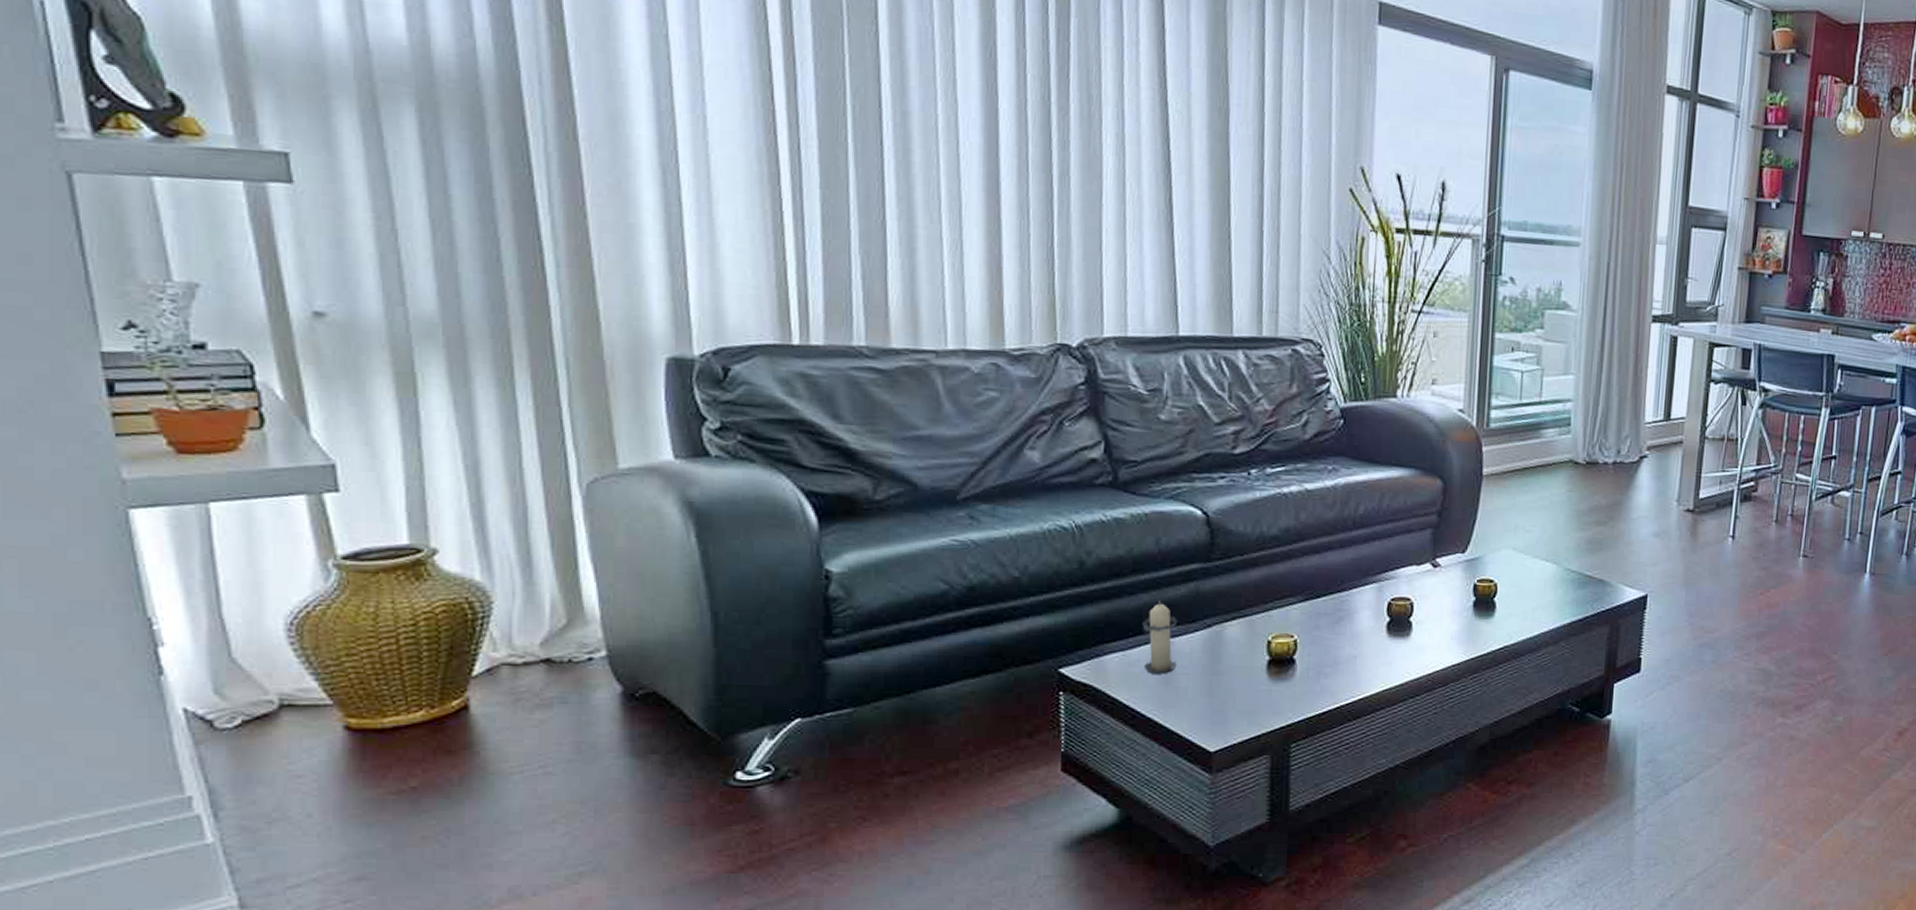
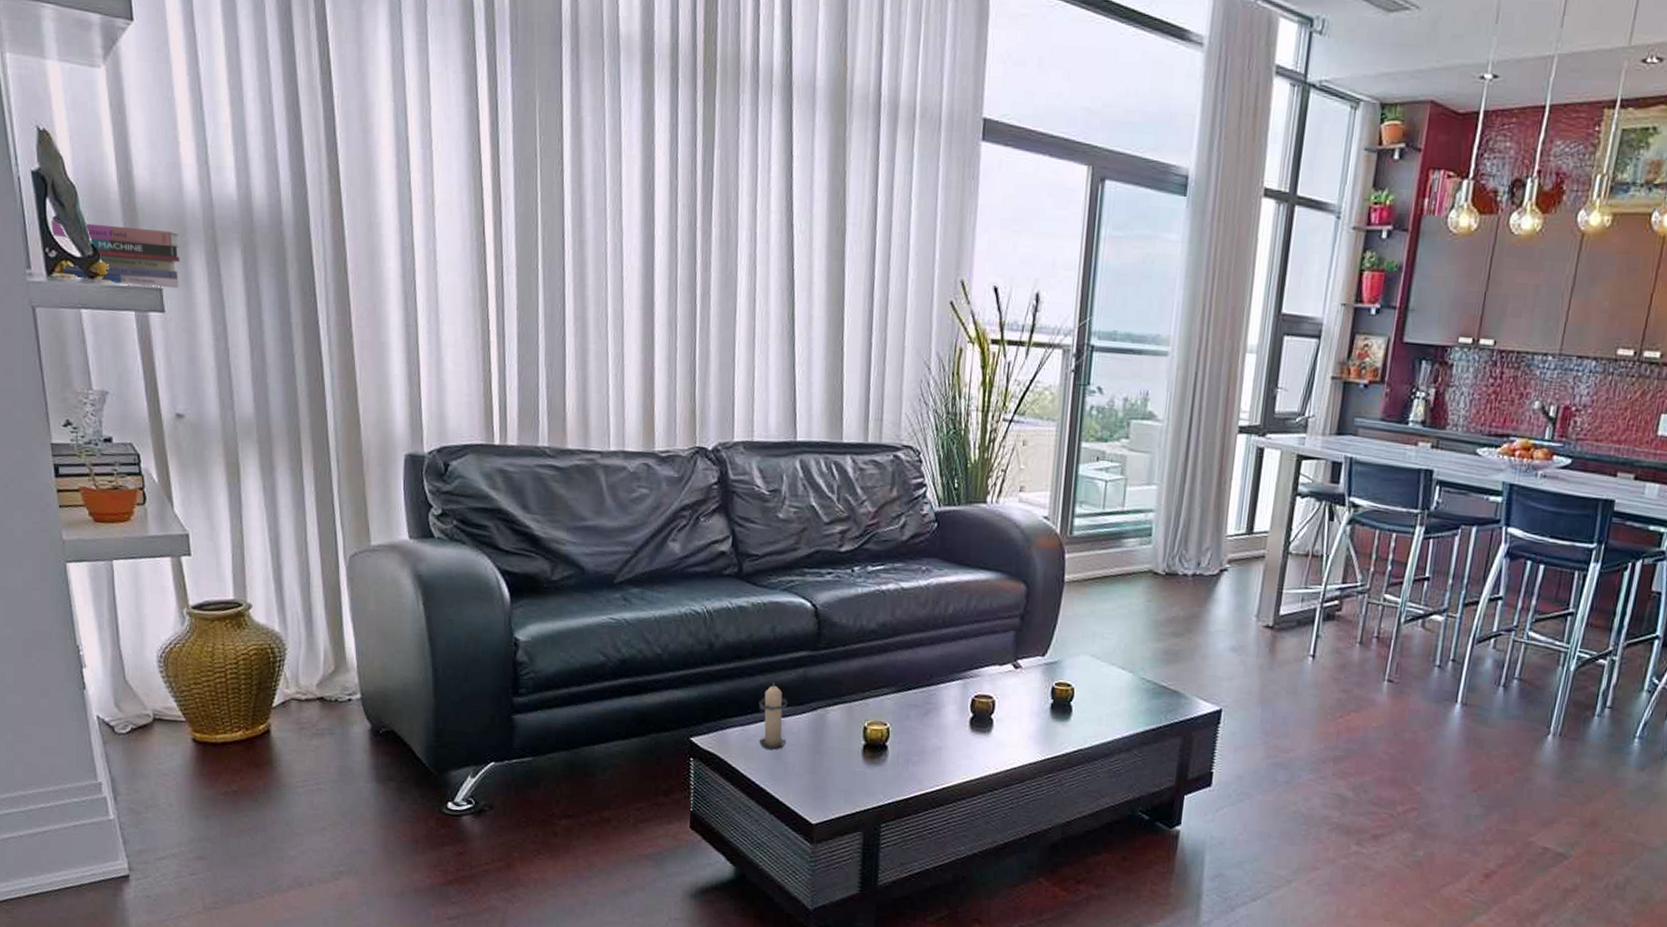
books: none [100,59,318,153] -> present [51,220,180,289]

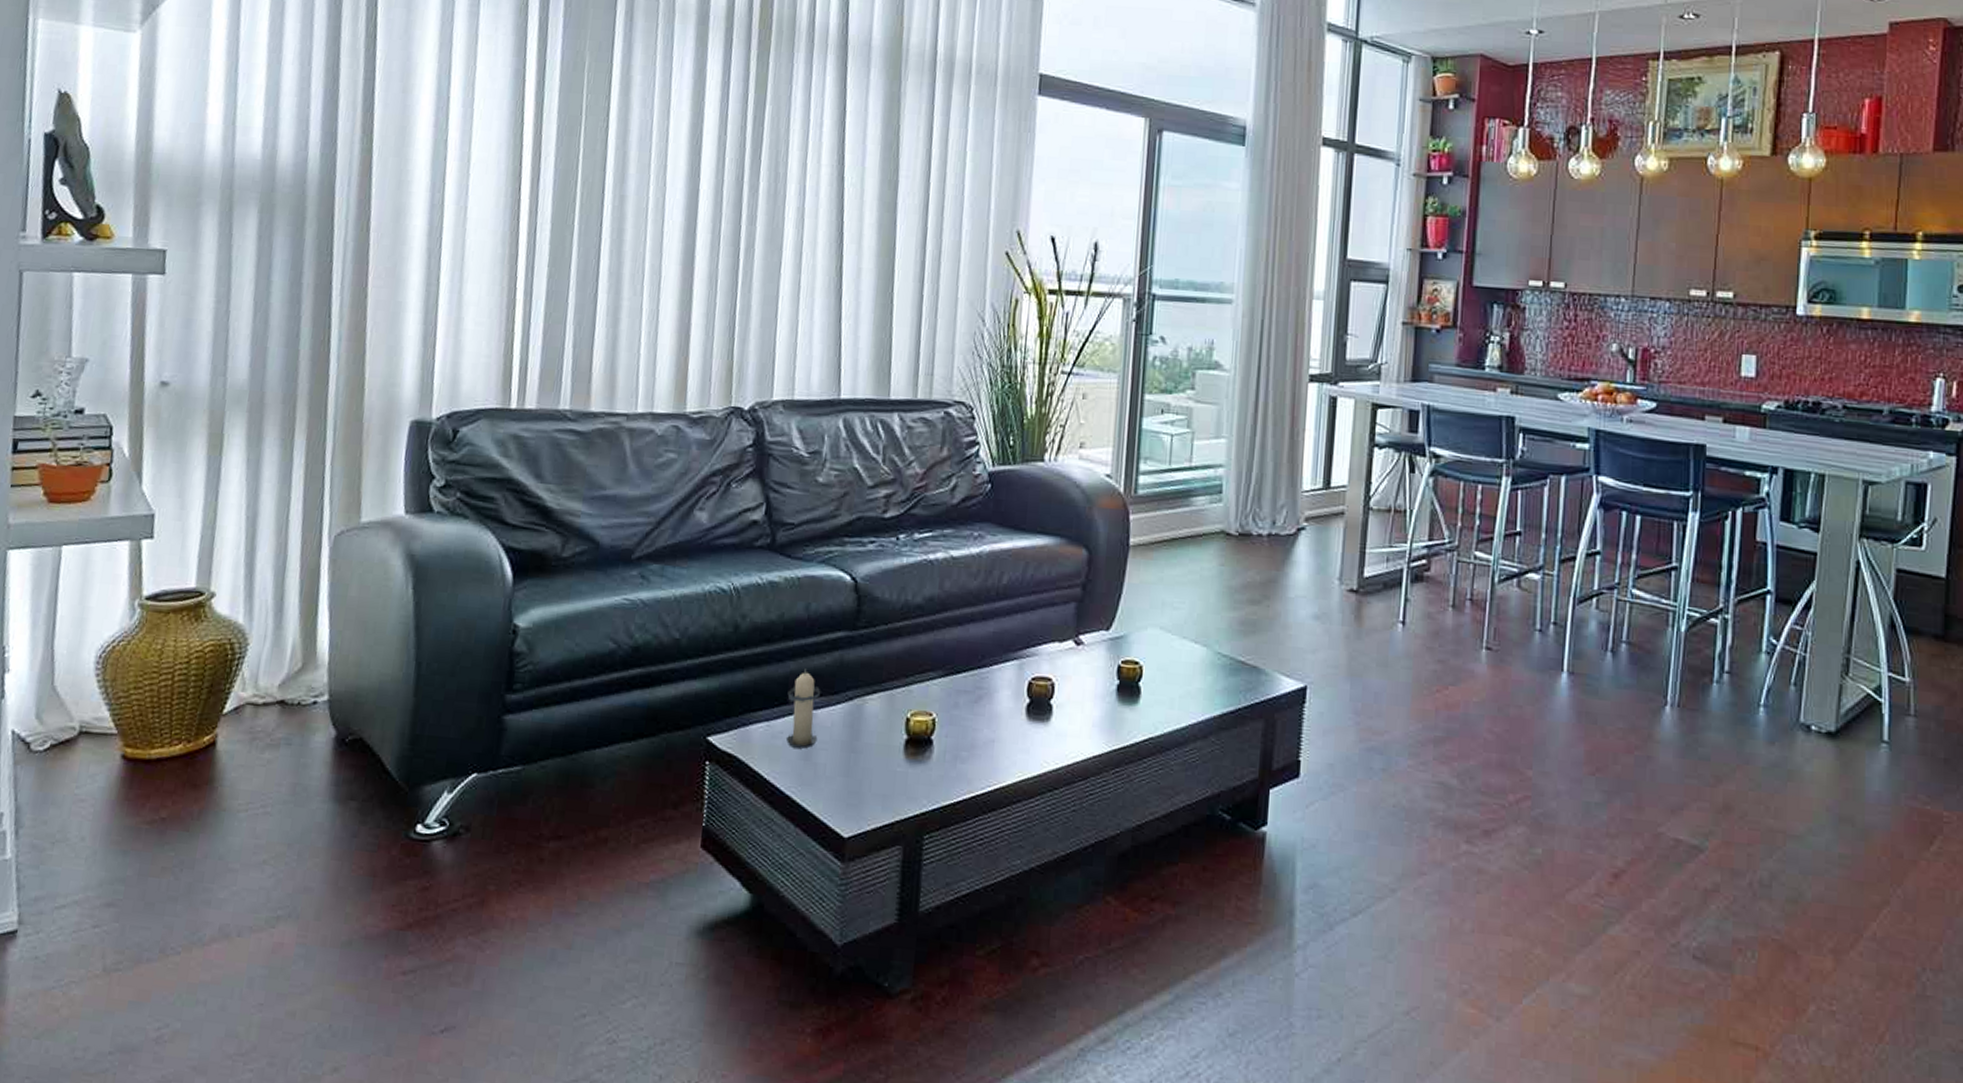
books: present [51,220,180,289] -> none [55,182,193,250]

